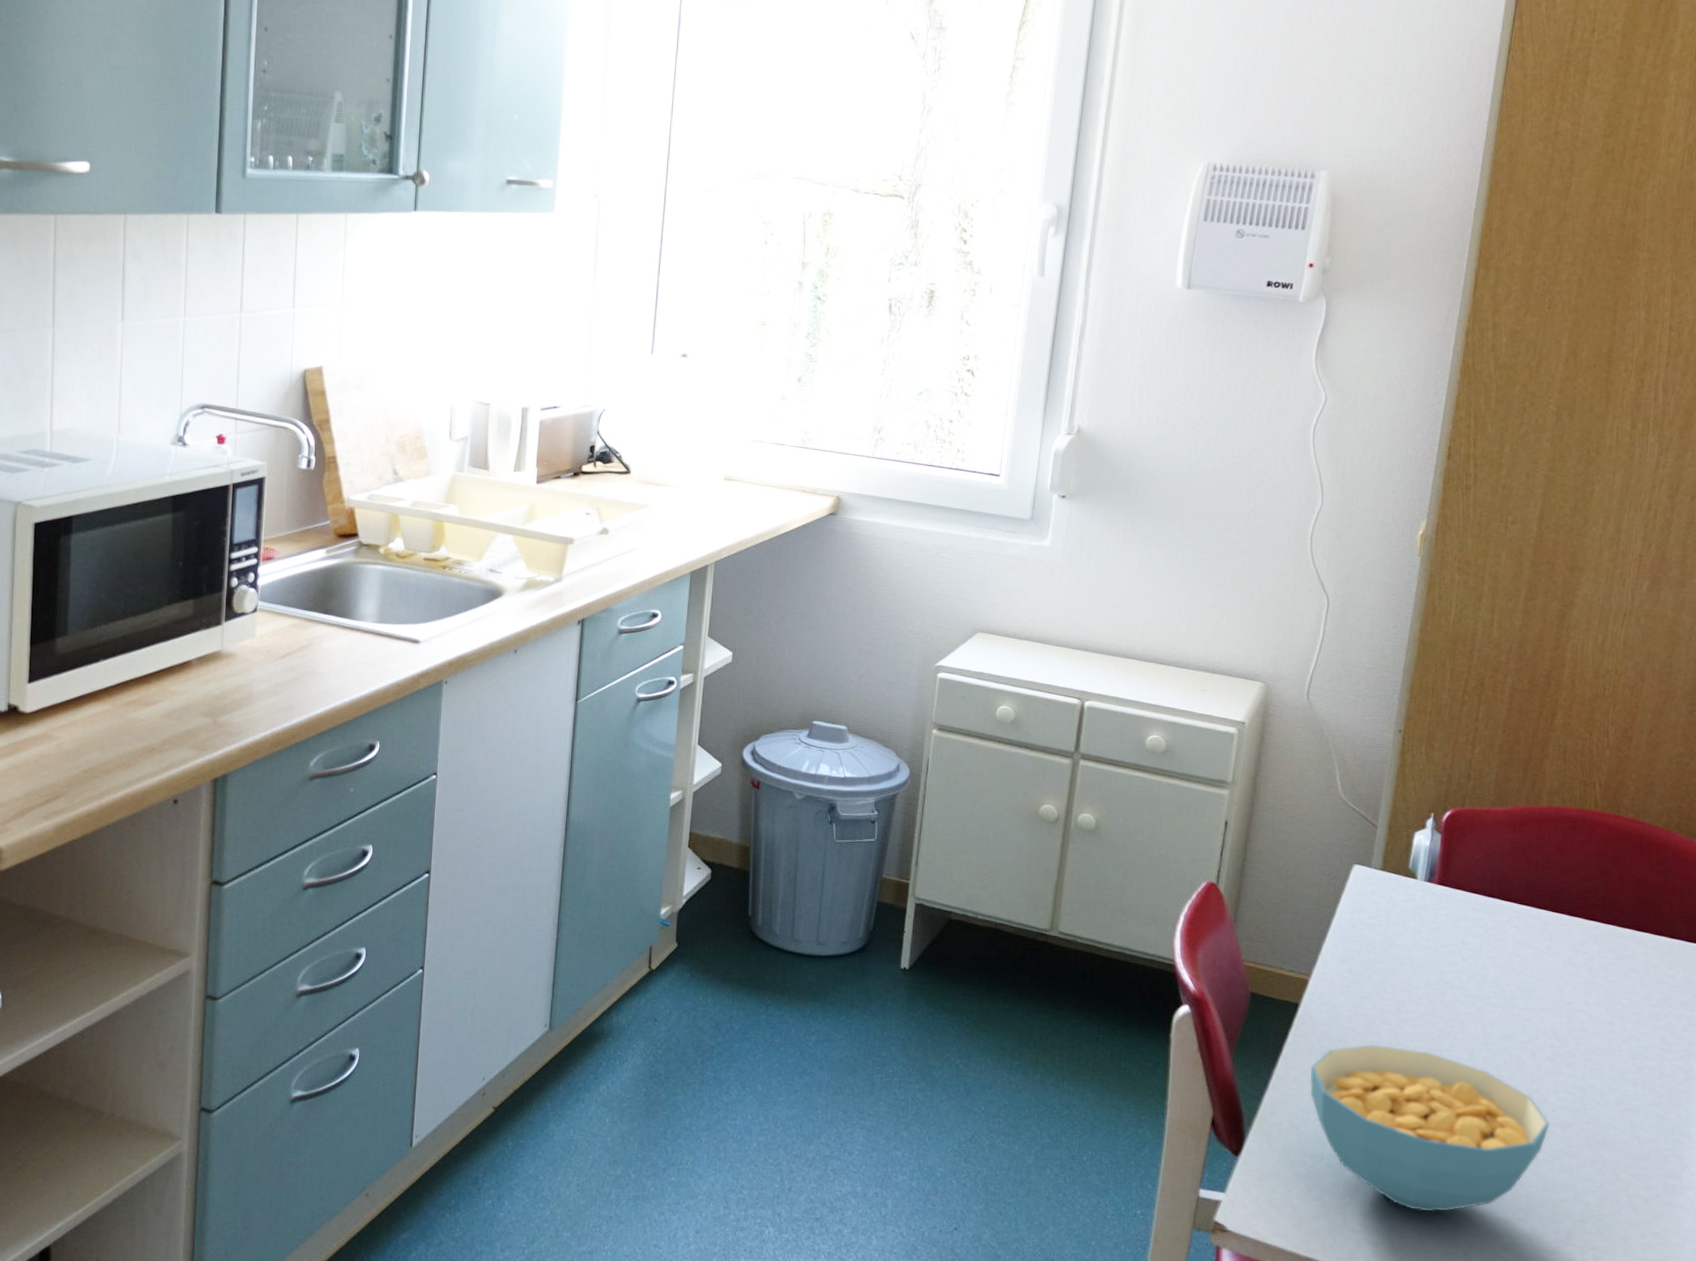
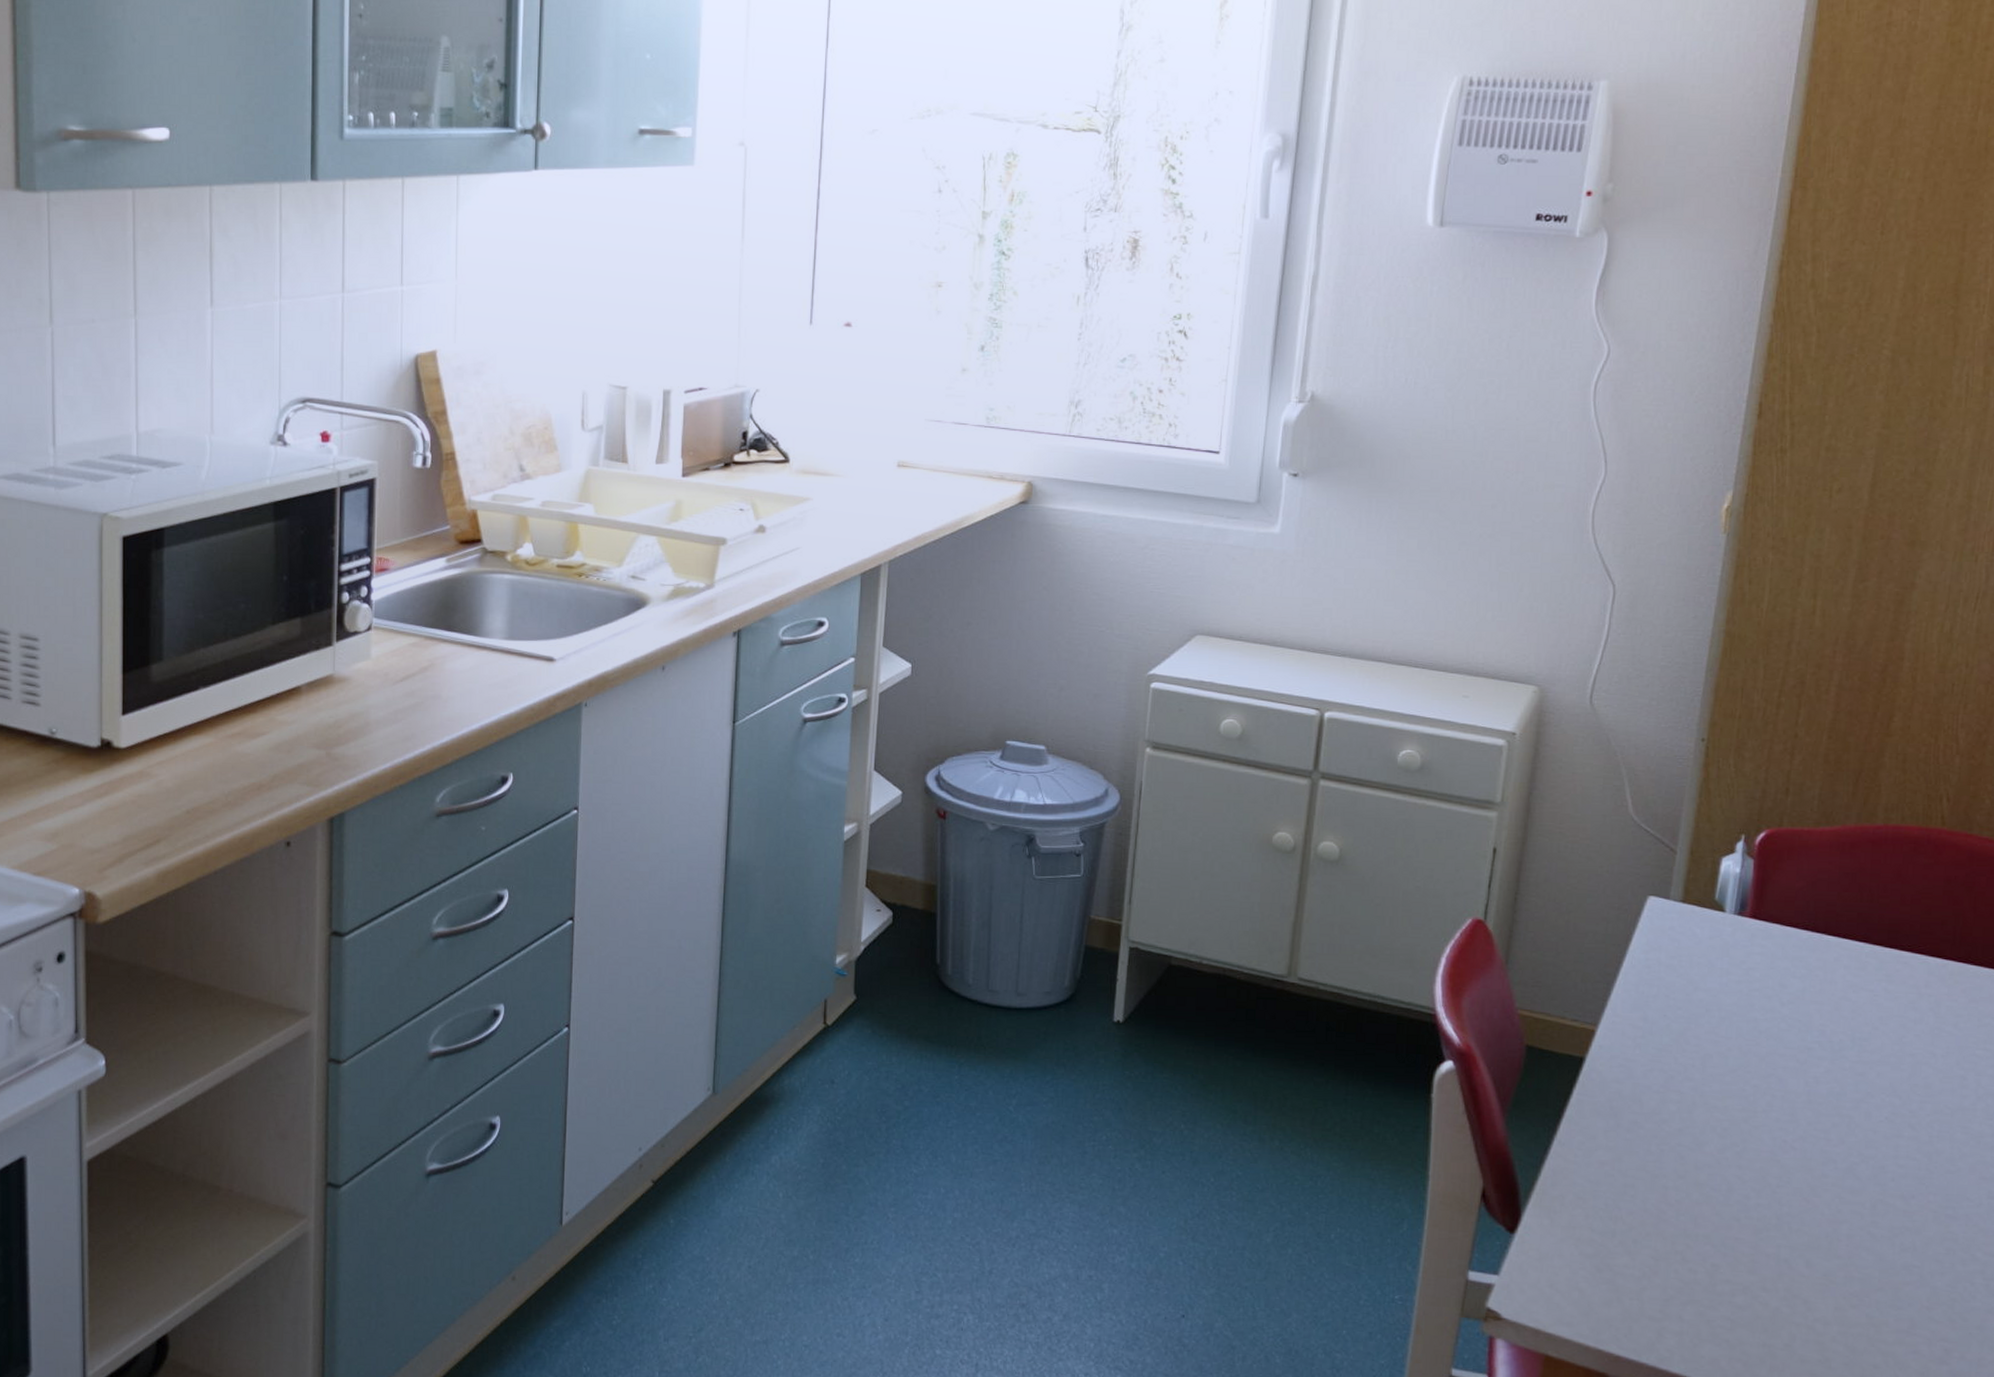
cereal bowl: present [1310,1044,1550,1212] -> none [1598,1103,1888,1297]

